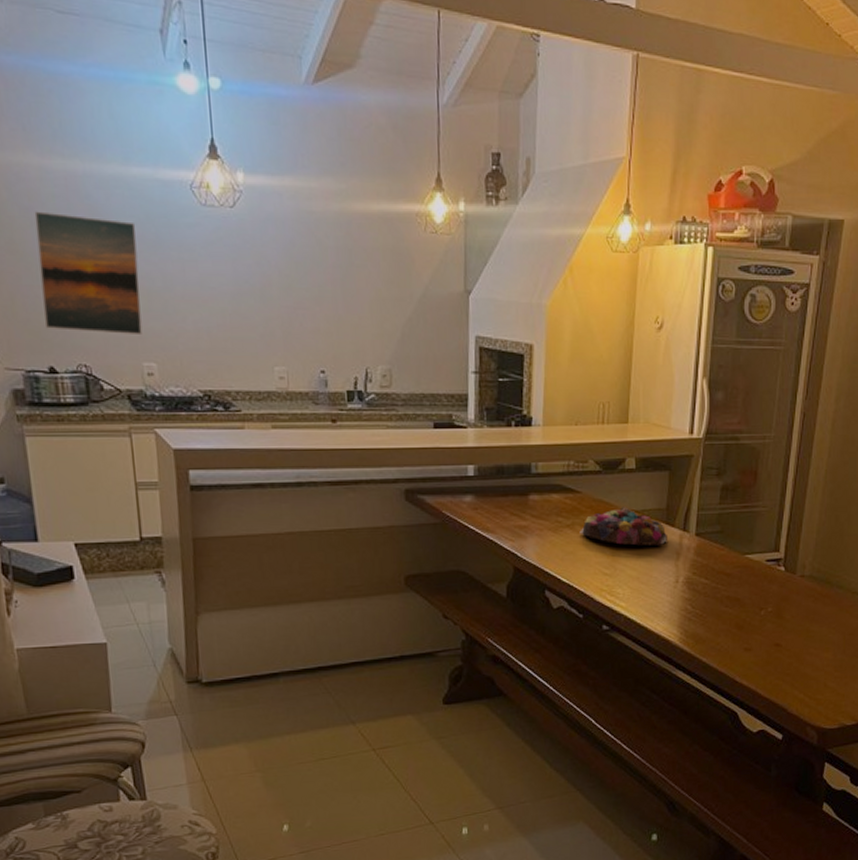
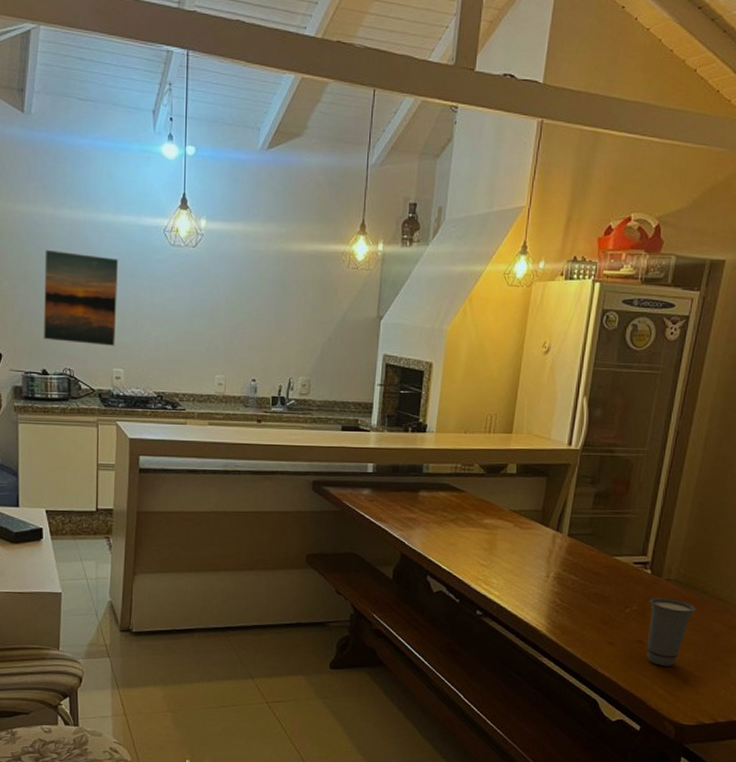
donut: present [579,507,667,546] -> none [461,506,541,544]
cup: none [784,595,833,669] -> present [647,597,697,666]

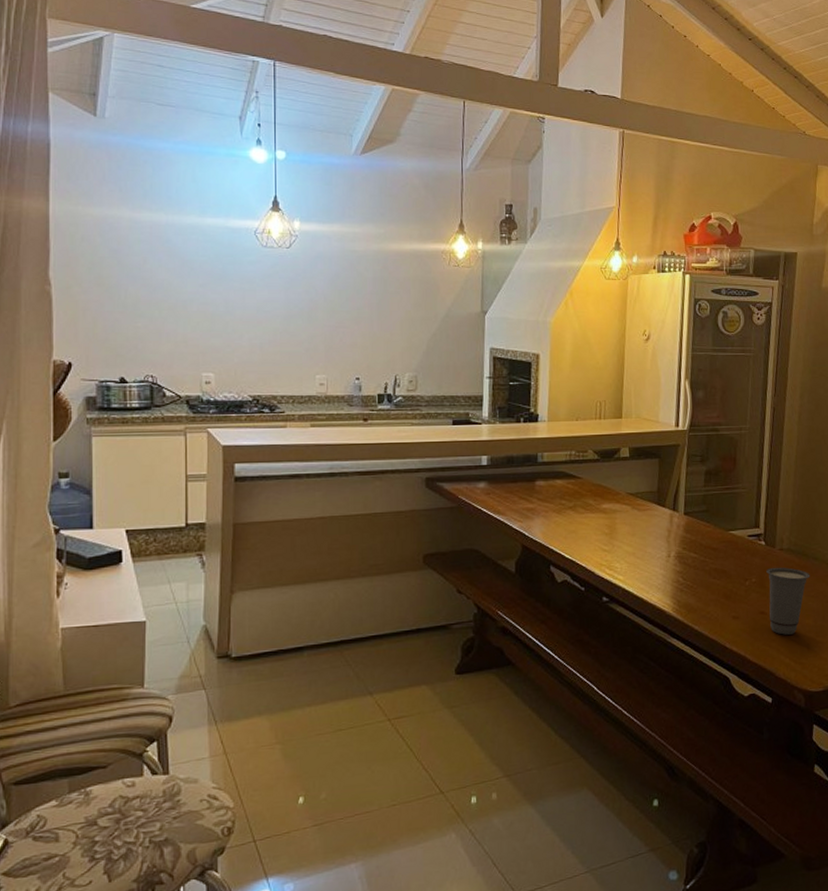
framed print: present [44,249,118,346] -> none [121,252,205,350]

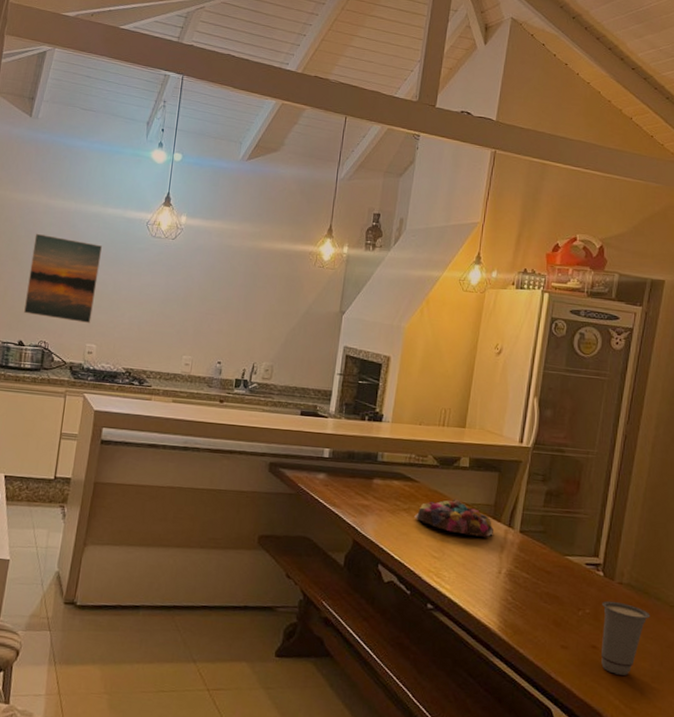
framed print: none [121,252,205,350] -> present [24,233,102,323]
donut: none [581,490,659,525] -> present [414,499,493,538]

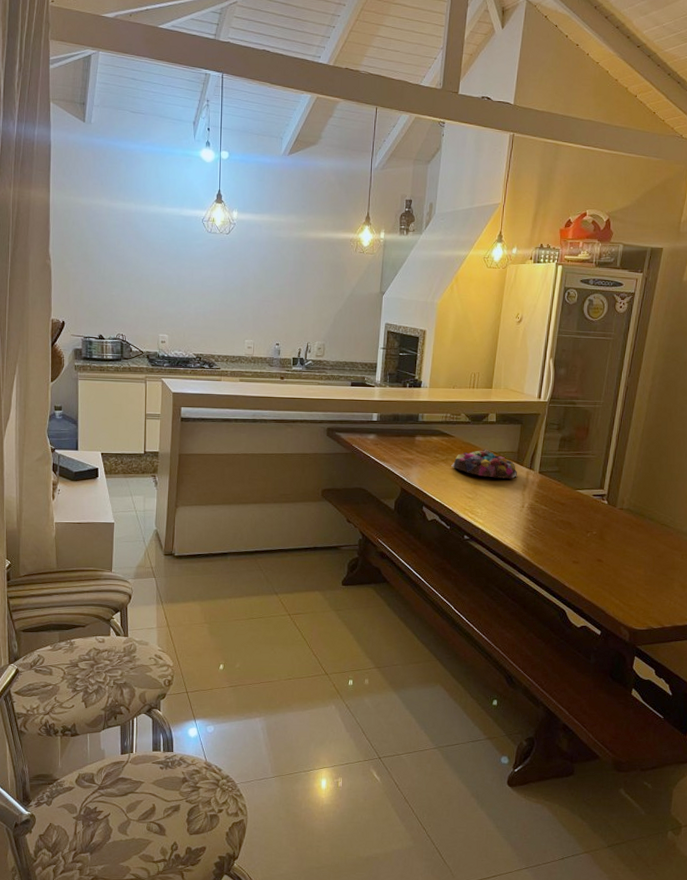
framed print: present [24,233,102,323] -> none [101,235,164,315]
cup: present [601,600,651,676] -> none [605,523,645,581]

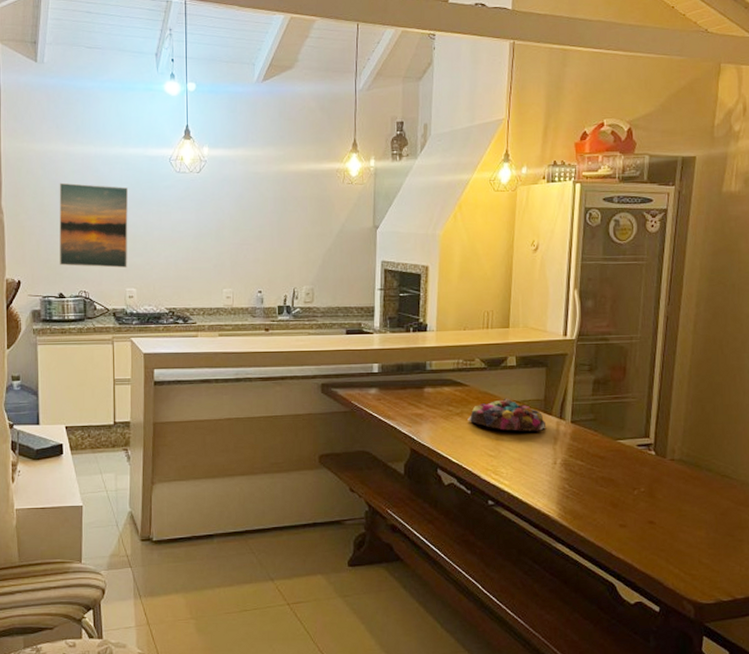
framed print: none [101,235,164,315] -> present [59,182,128,268]

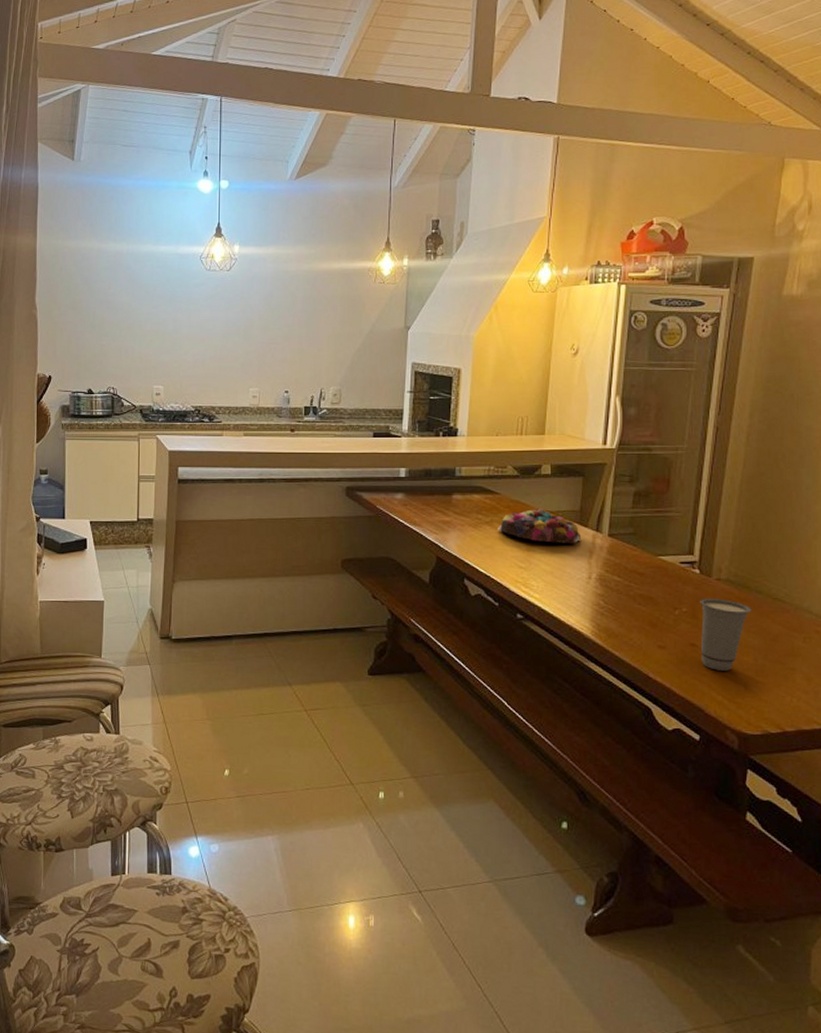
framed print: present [59,182,128,268] -> none [90,279,158,365]
cup: none [656,477,703,545] -> present [700,598,752,671]

